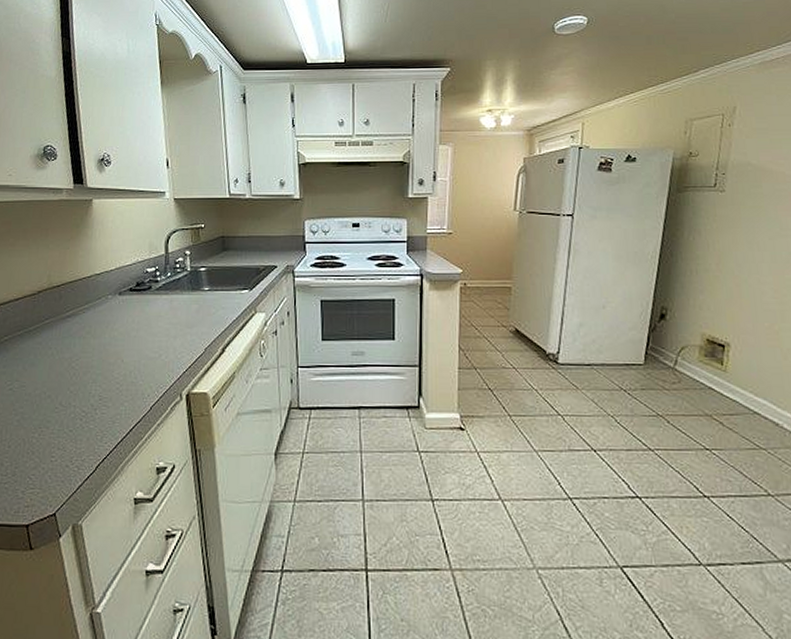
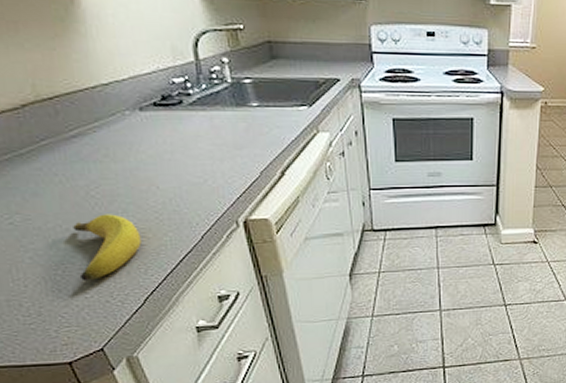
banana: none [50,383,103,445] -> present [73,214,142,281]

